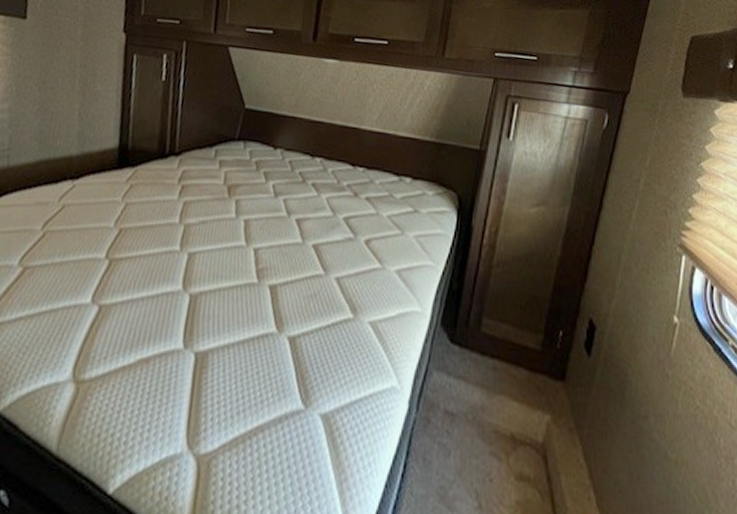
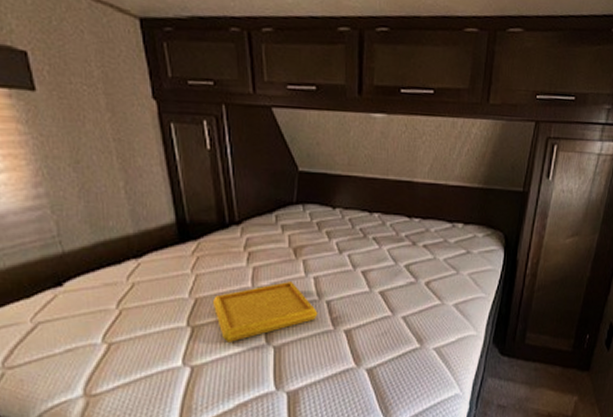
serving tray: none [135,221,244,283] -> present [212,282,318,342]

